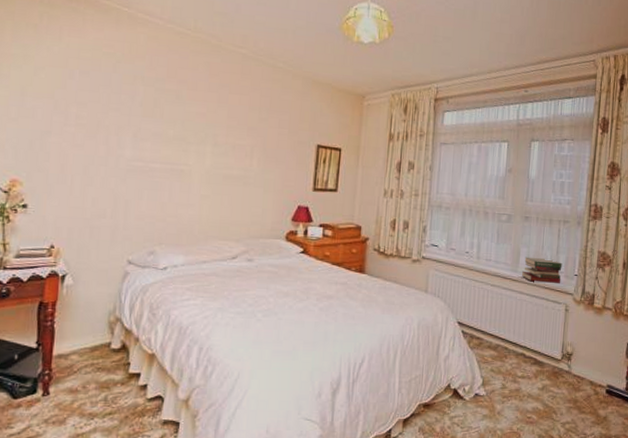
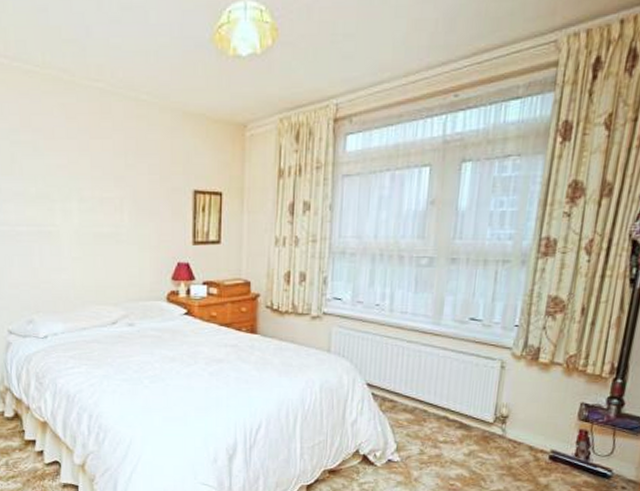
books: present [522,257,562,284] -> none [446,306,499,337]

